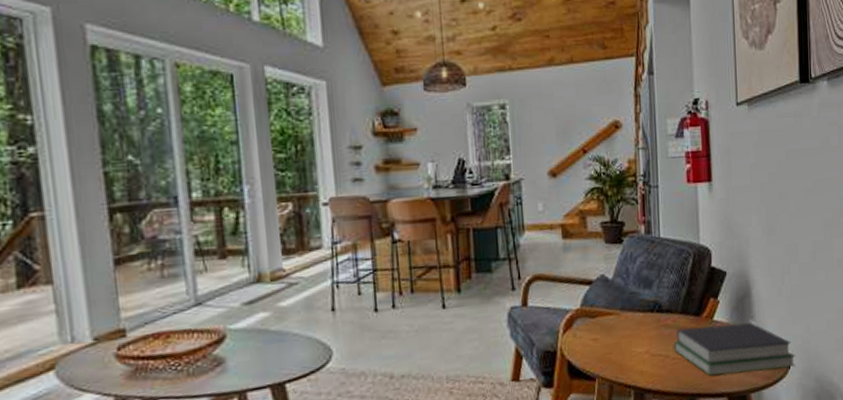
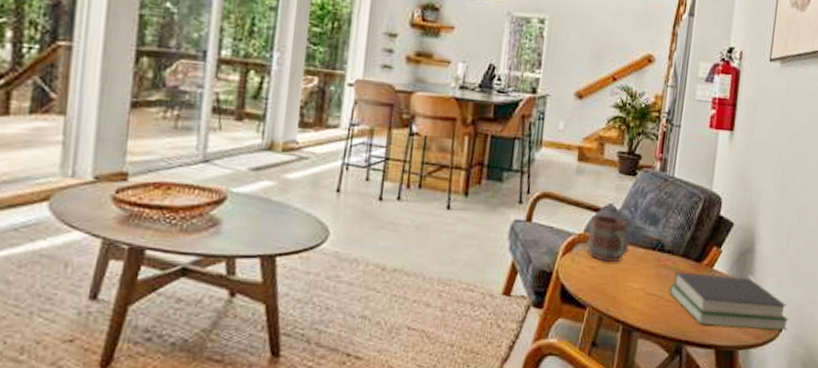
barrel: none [583,285,628,332] -> present [586,213,630,262]

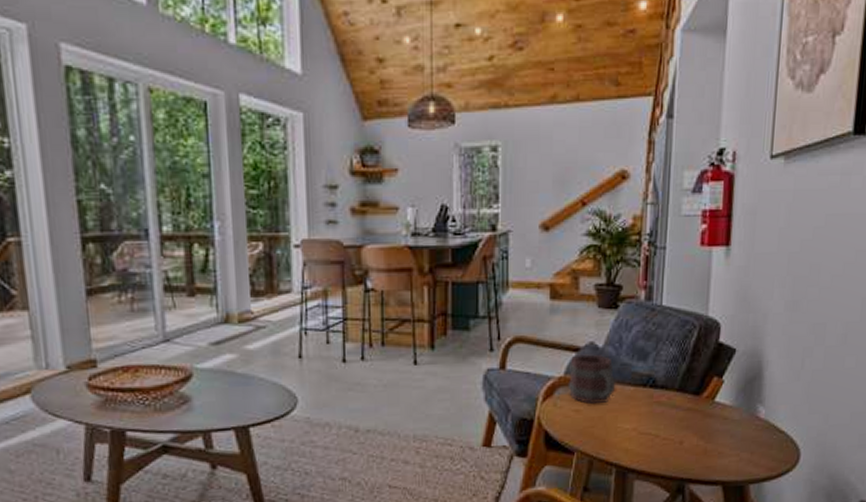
book: present [669,272,789,331] -> none [665,406,808,462]

